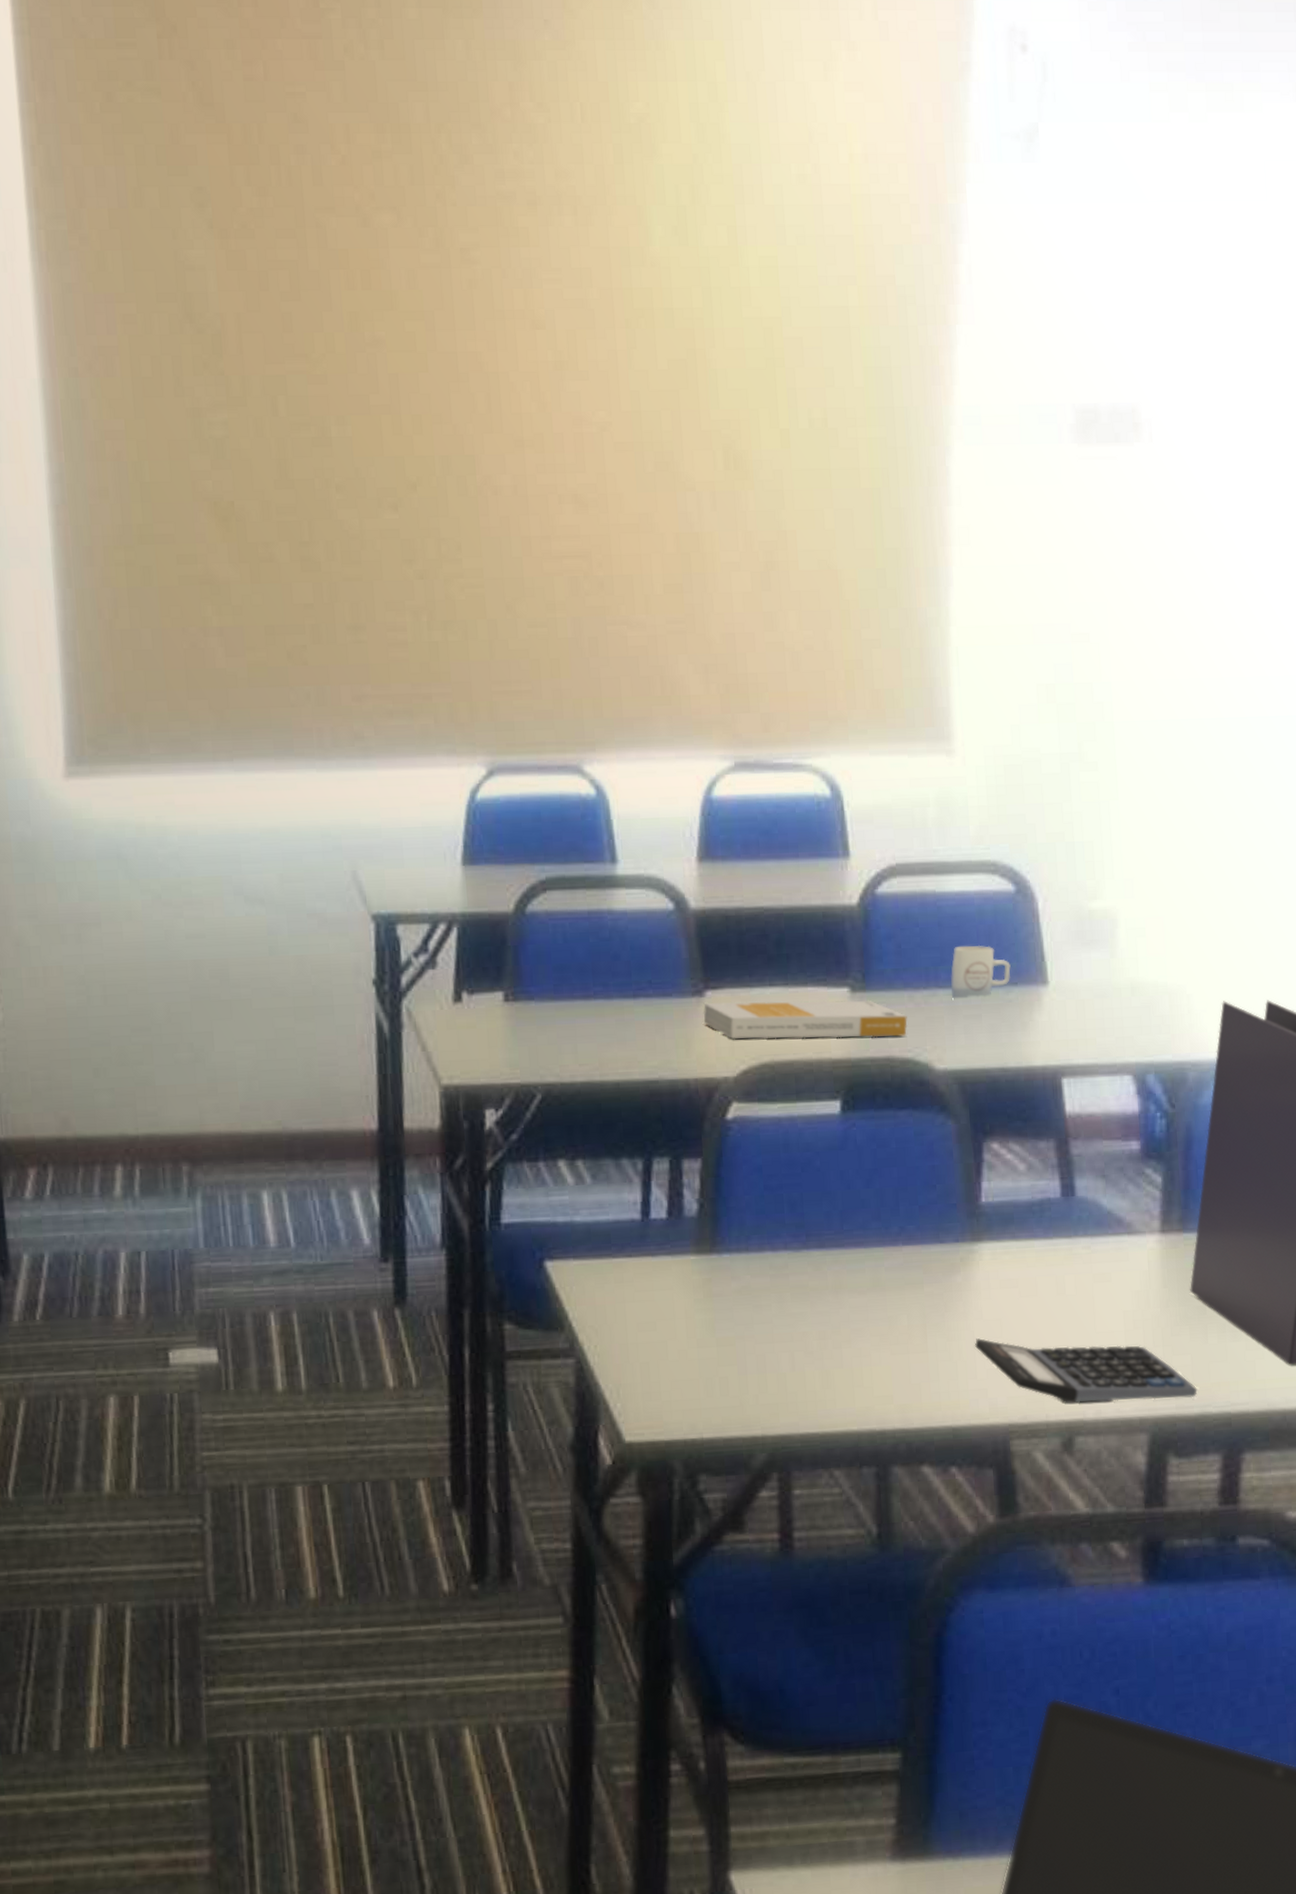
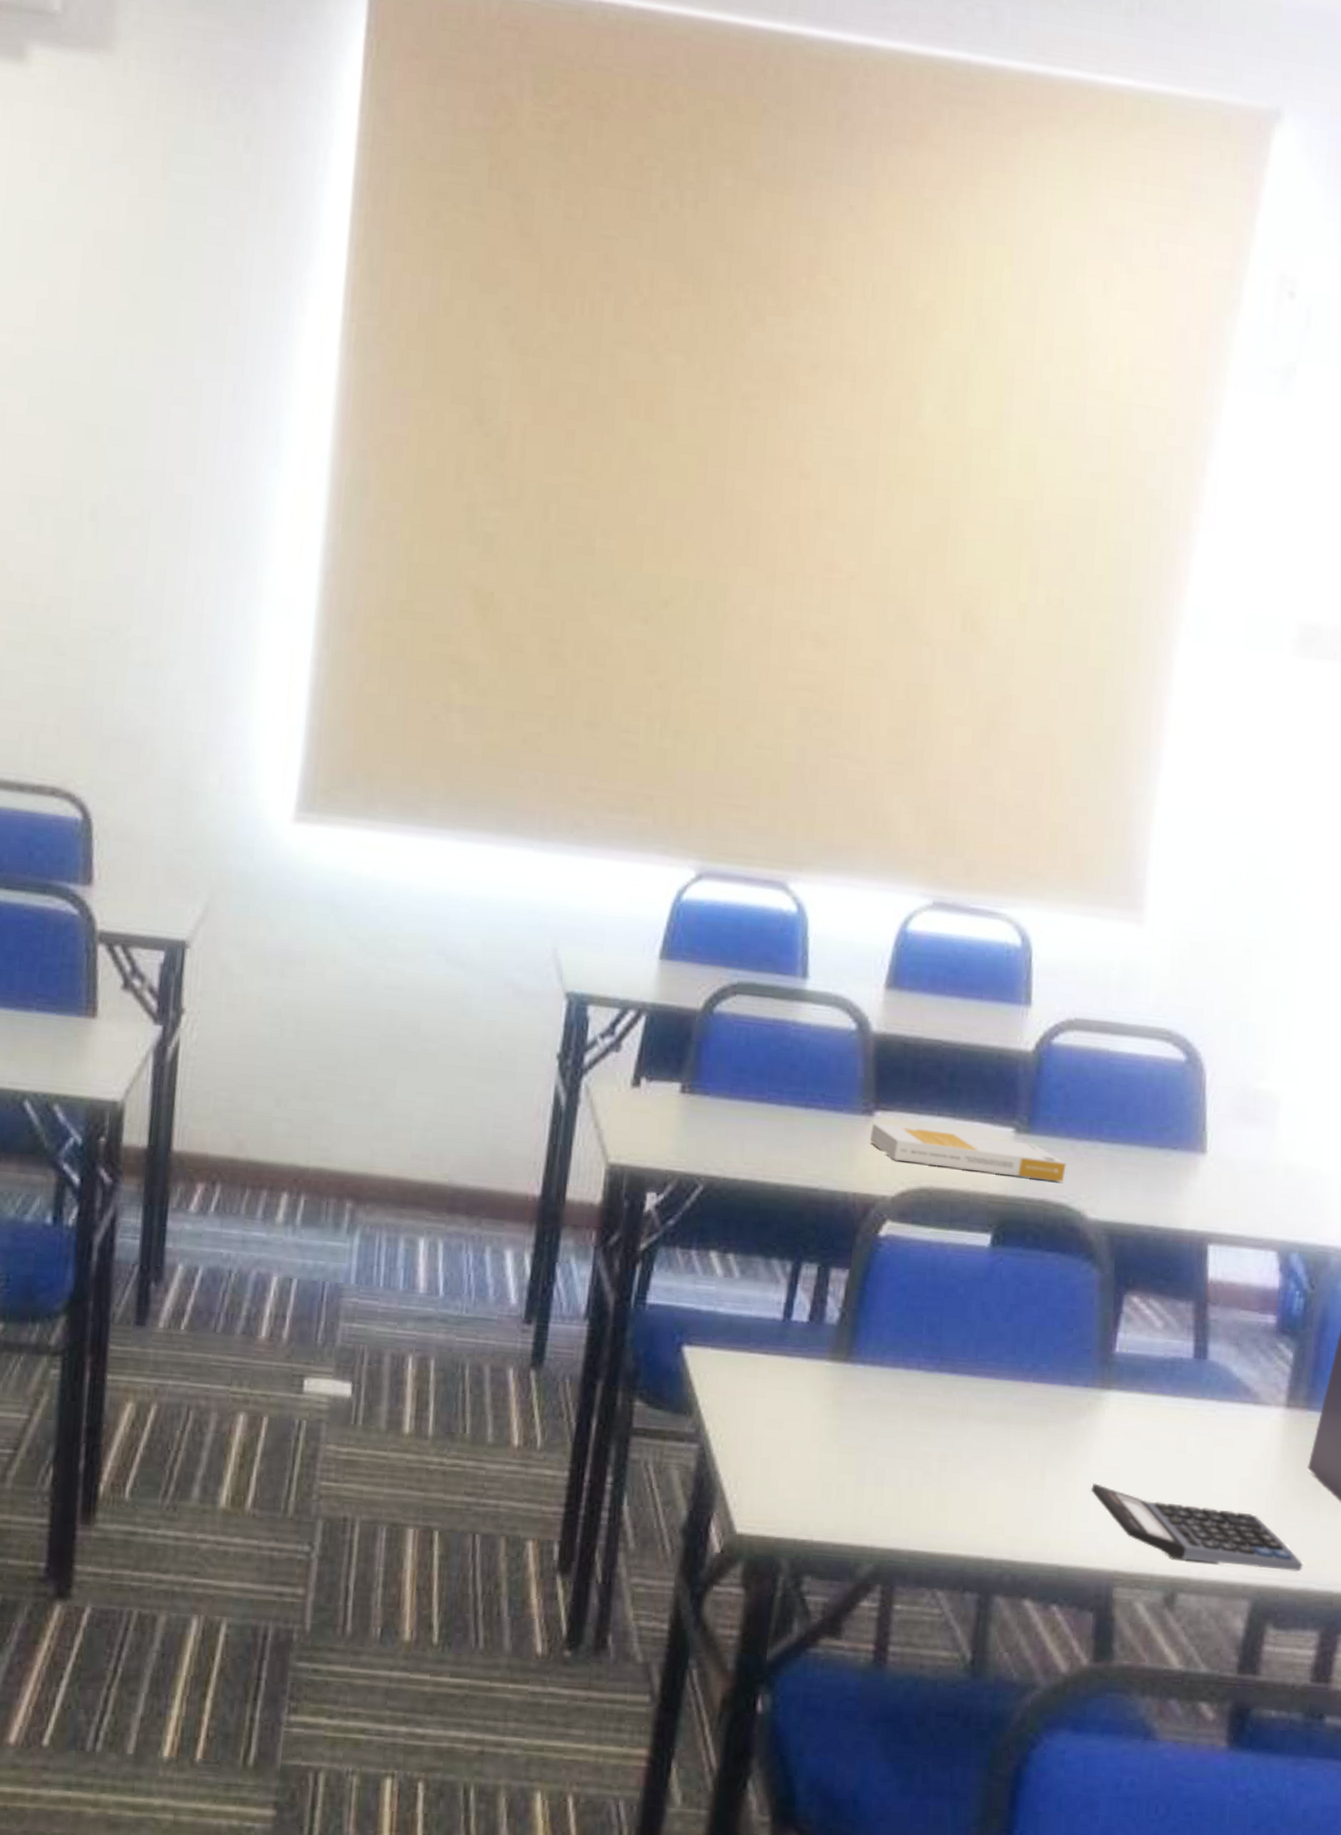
mug: present [950,945,1011,1000] -> none [1112,1104,1173,1157]

